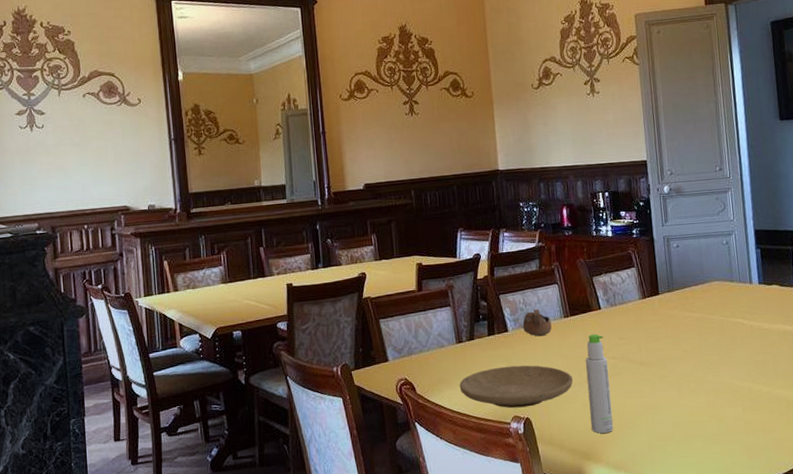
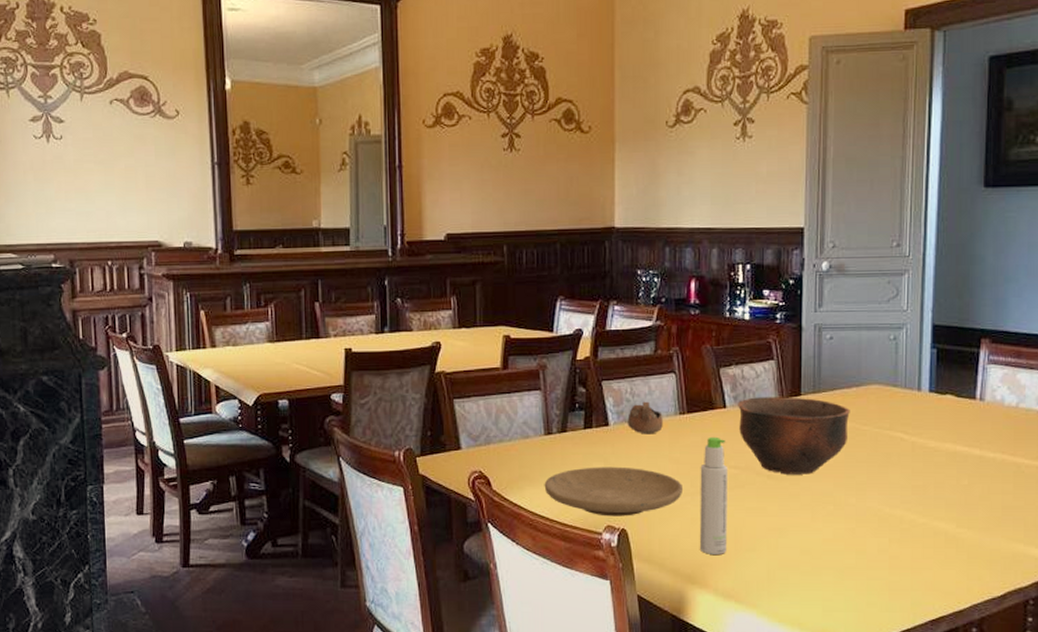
bowl: none [610,296,700,361] -> present [738,397,850,475]

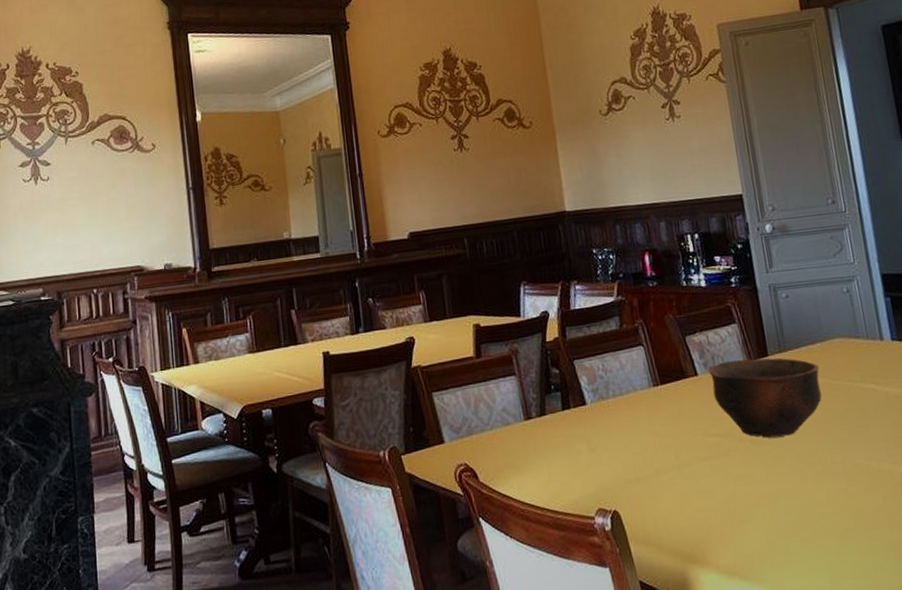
plate: present [544,466,684,517] -> none [530,445,669,499]
cup: present [627,401,663,434] -> none [603,376,639,410]
bottle: present [700,436,728,554] -> none [682,405,723,530]

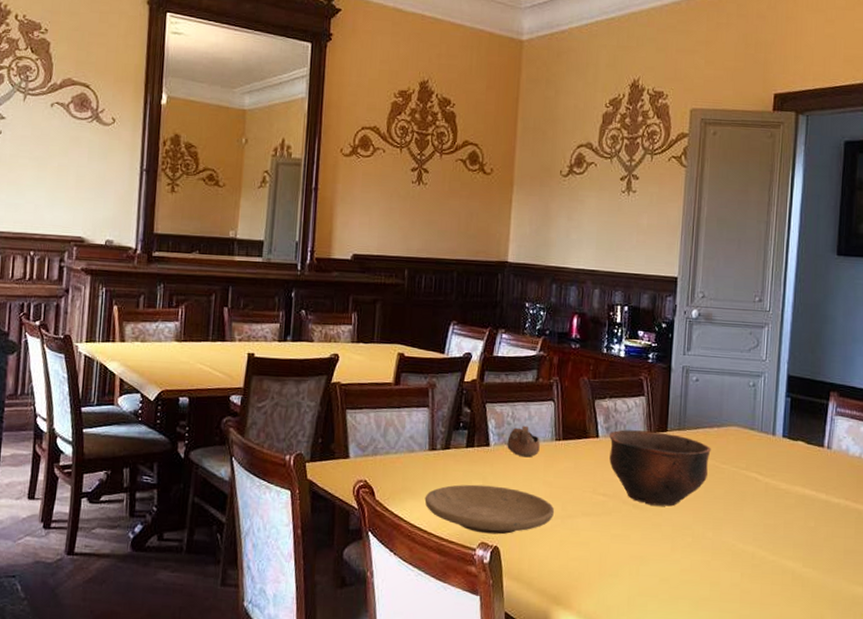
plate: none [530,445,669,499] -> present [424,484,555,535]
cup: none [603,376,639,410] -> present [507,425,540,458]

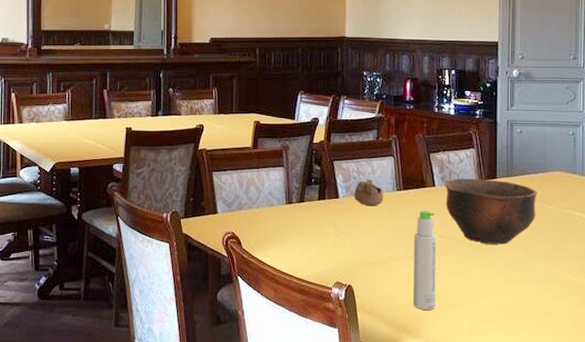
plate: present [424,484,555,535] -> none [285,232,400,275]
bottle: none [567,464,596,578] -> present [413,210,436,310]

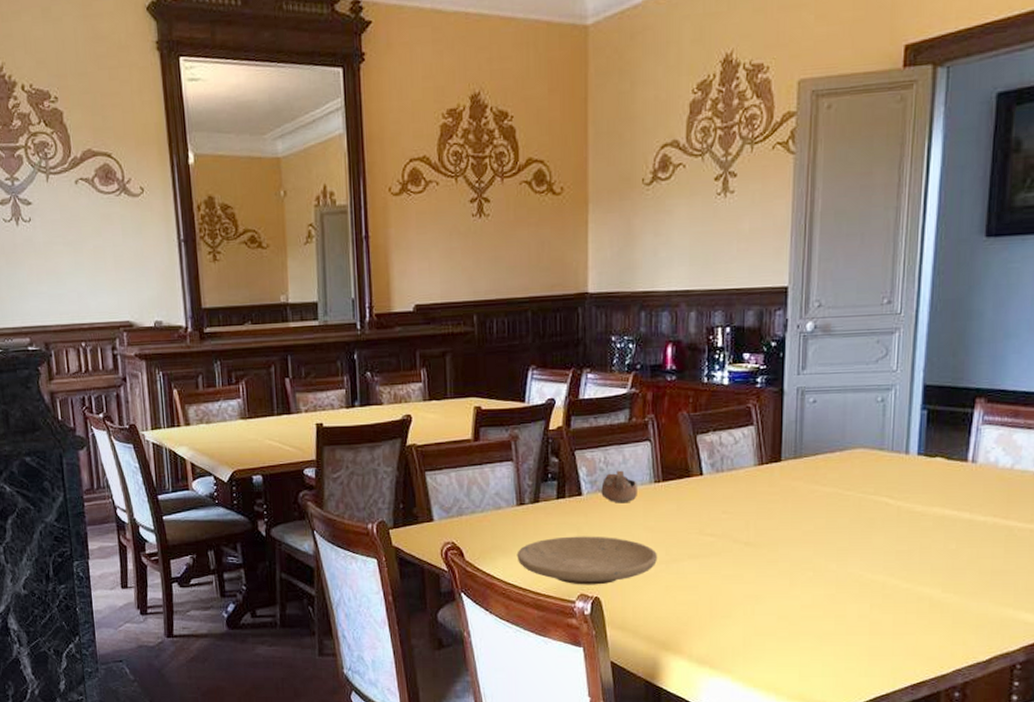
plate: none [285,232,400,275] -> present [517,536,658,585]
bottle: present [413,210,436,310] -> none [675,504,703,621]
bowl: present [445,178,537,245] -> none [715,463,833,542]

